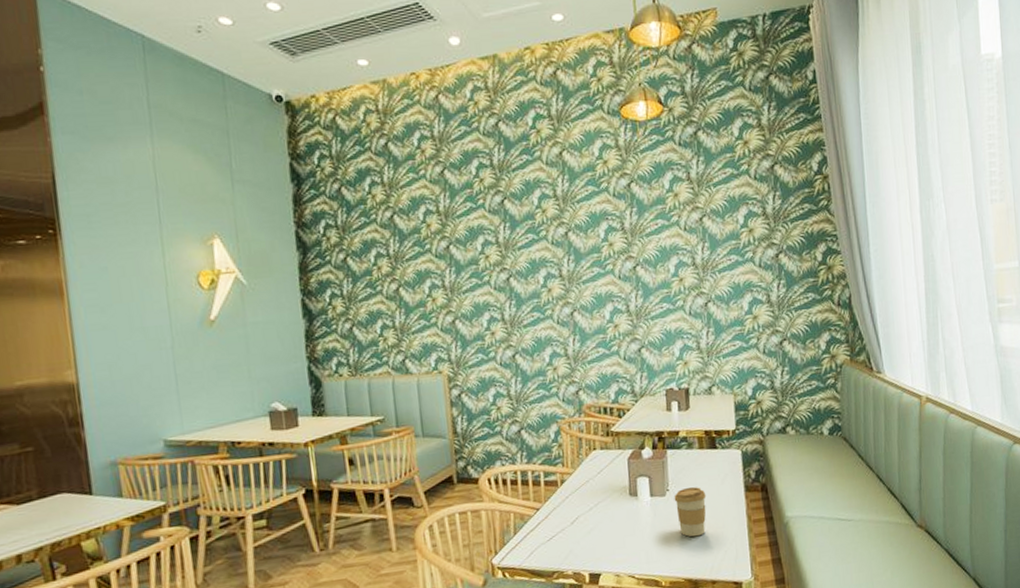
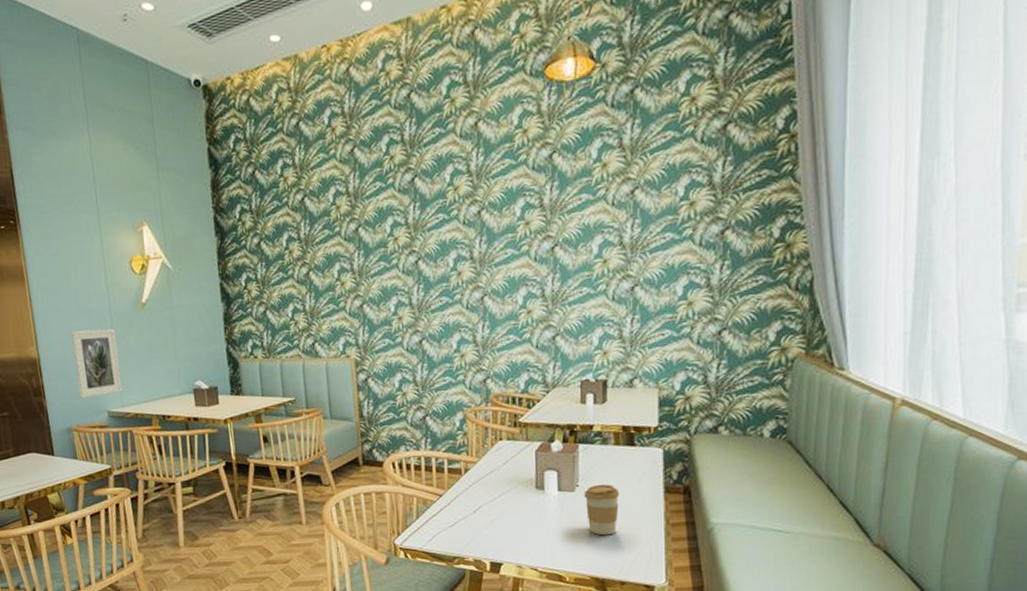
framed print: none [120,348,184,427] -> present [70,328,123,398]

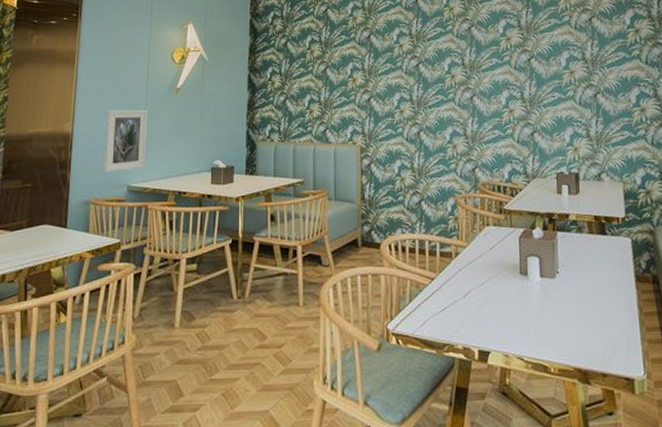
coffee cup: present [583,484,620,536] -> none [563,272,596,324]

